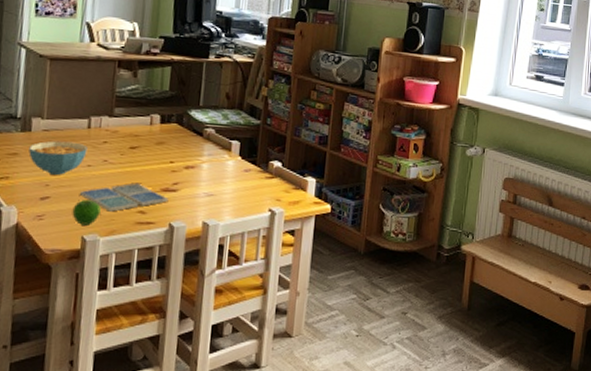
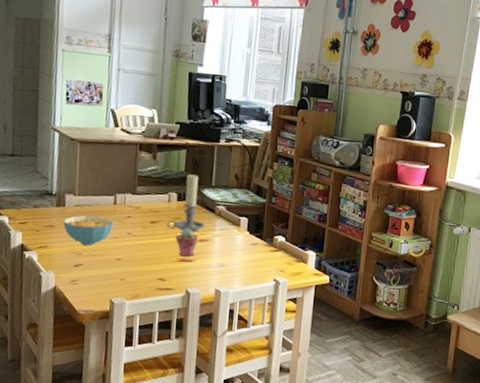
apple: present [72,200,101,225] -> none [101,267,126,290]
drink coaster: present [79,182,169,212] -> none [107,253,185,279]
candle holder: none [148,94,192,158] -> present [167,174,205,232]
potted succulent: none [157,153,185,186] -> present [175,227,199,257]

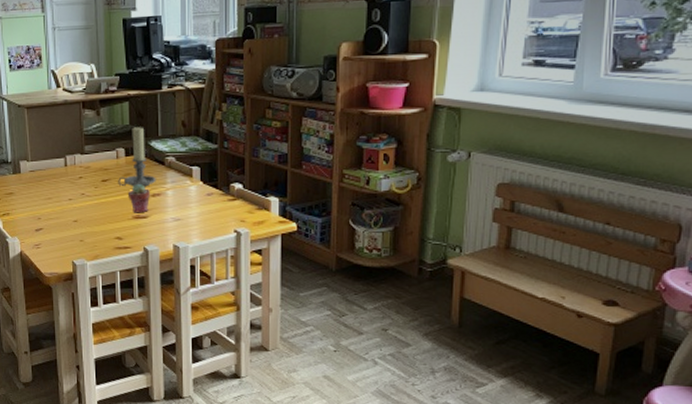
cereal bowl: present [63,215,114,245] -> none [21,179,67,209]

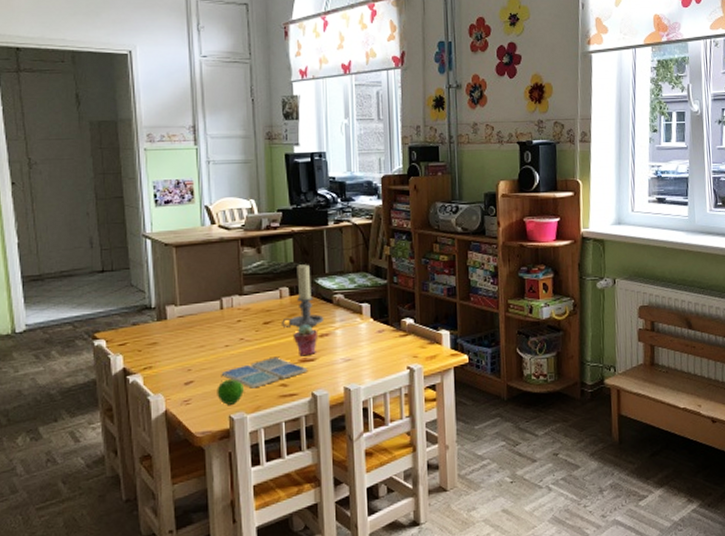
apple: none [62,230,84,252] -> present [217,379,244,405]
drink coaster: none [65,212,141,239] -> present [221,357,308,389]

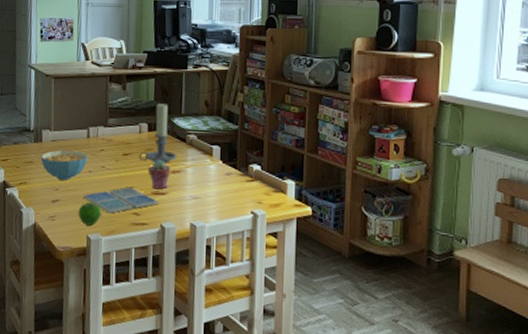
cereal bowl: none [167,324,223,359] -> present [41,150,88,180]

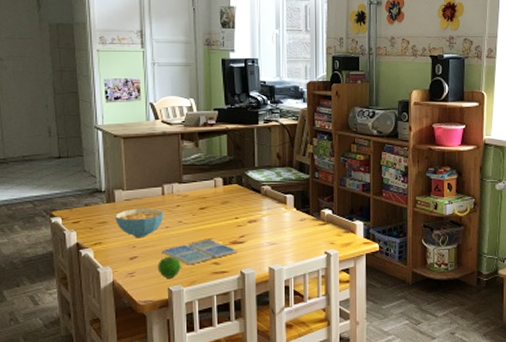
candle holder: present [139,103,177,163] -> none [216,158,253,214]
potted succulent: present [148,159,171,190] -> none [225,210,248,239]

